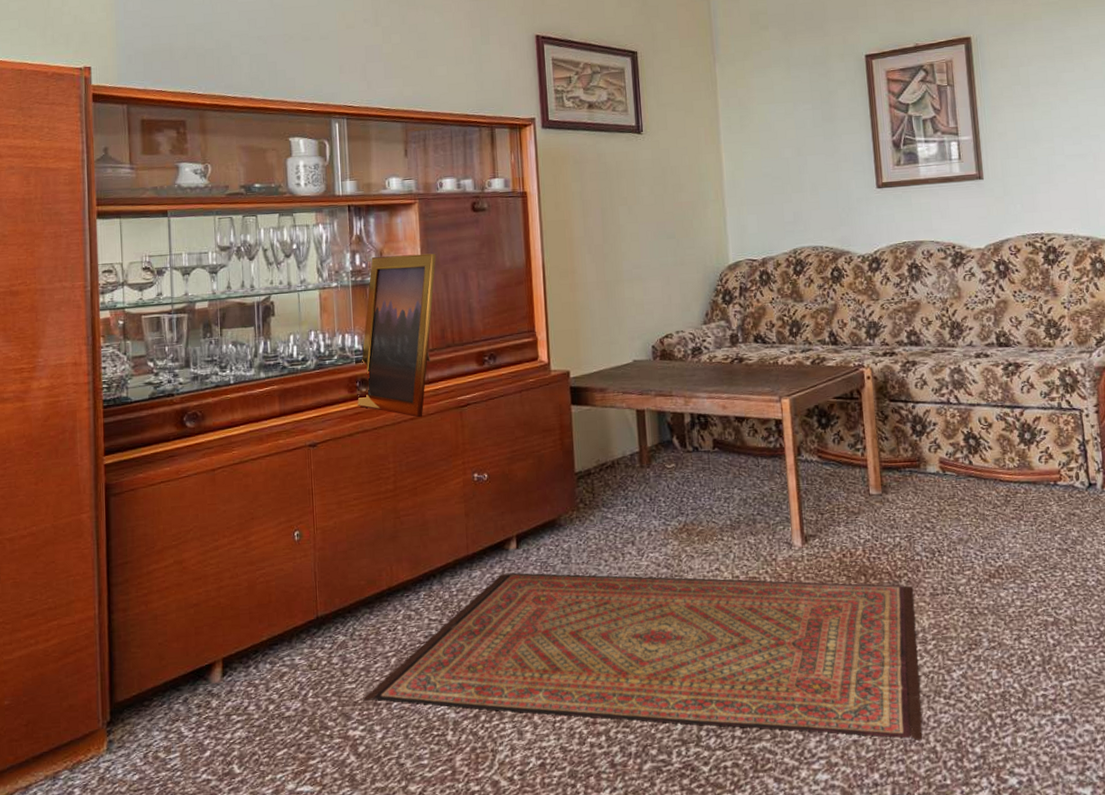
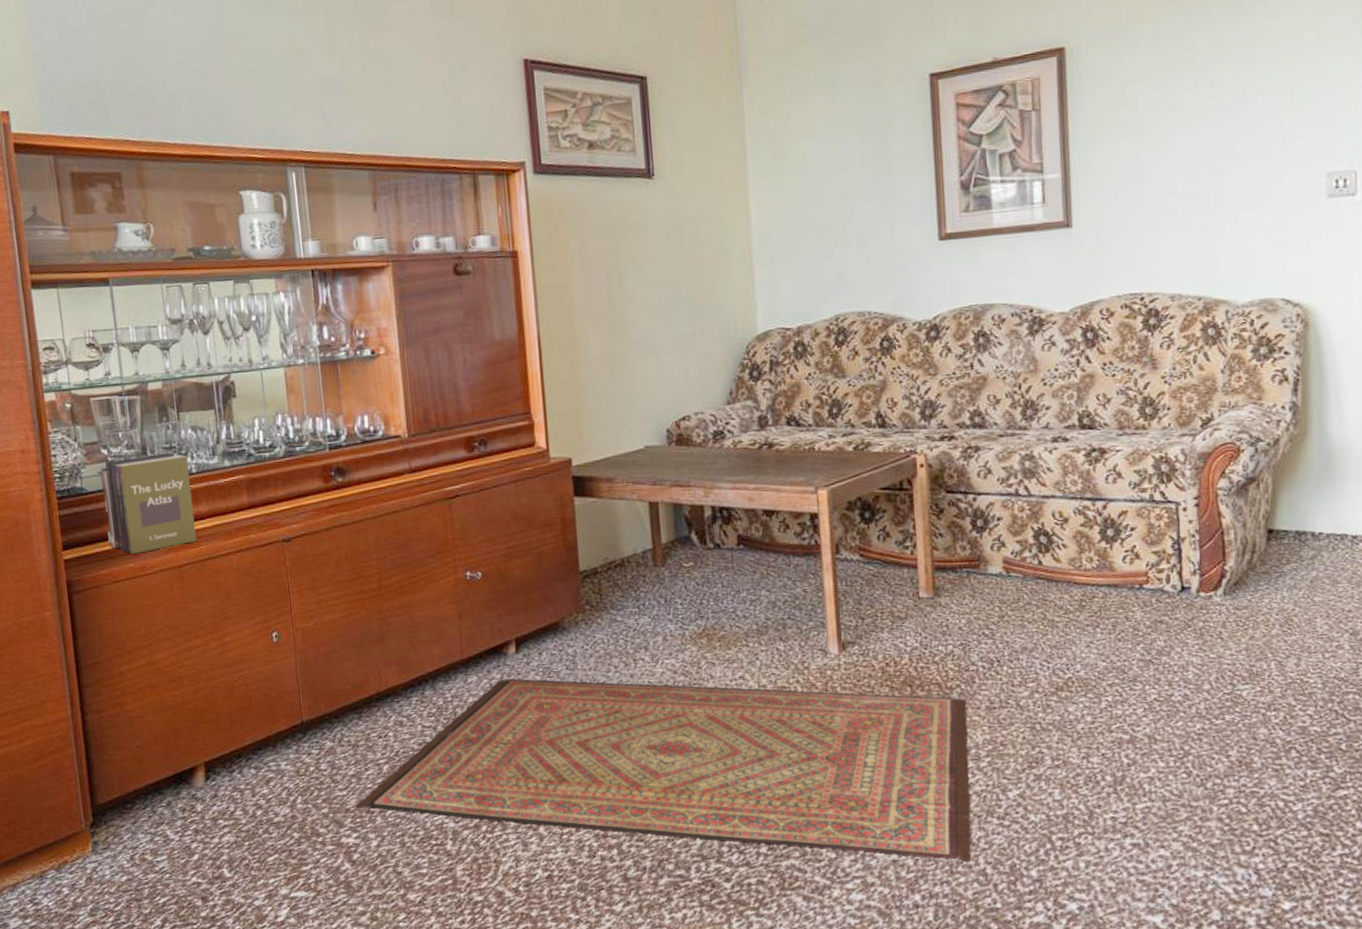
books: none [145,364,230,459] -> present [100,452,197,554]
picture frame: present [357,253,437,418] -> none [333,324,416,511]

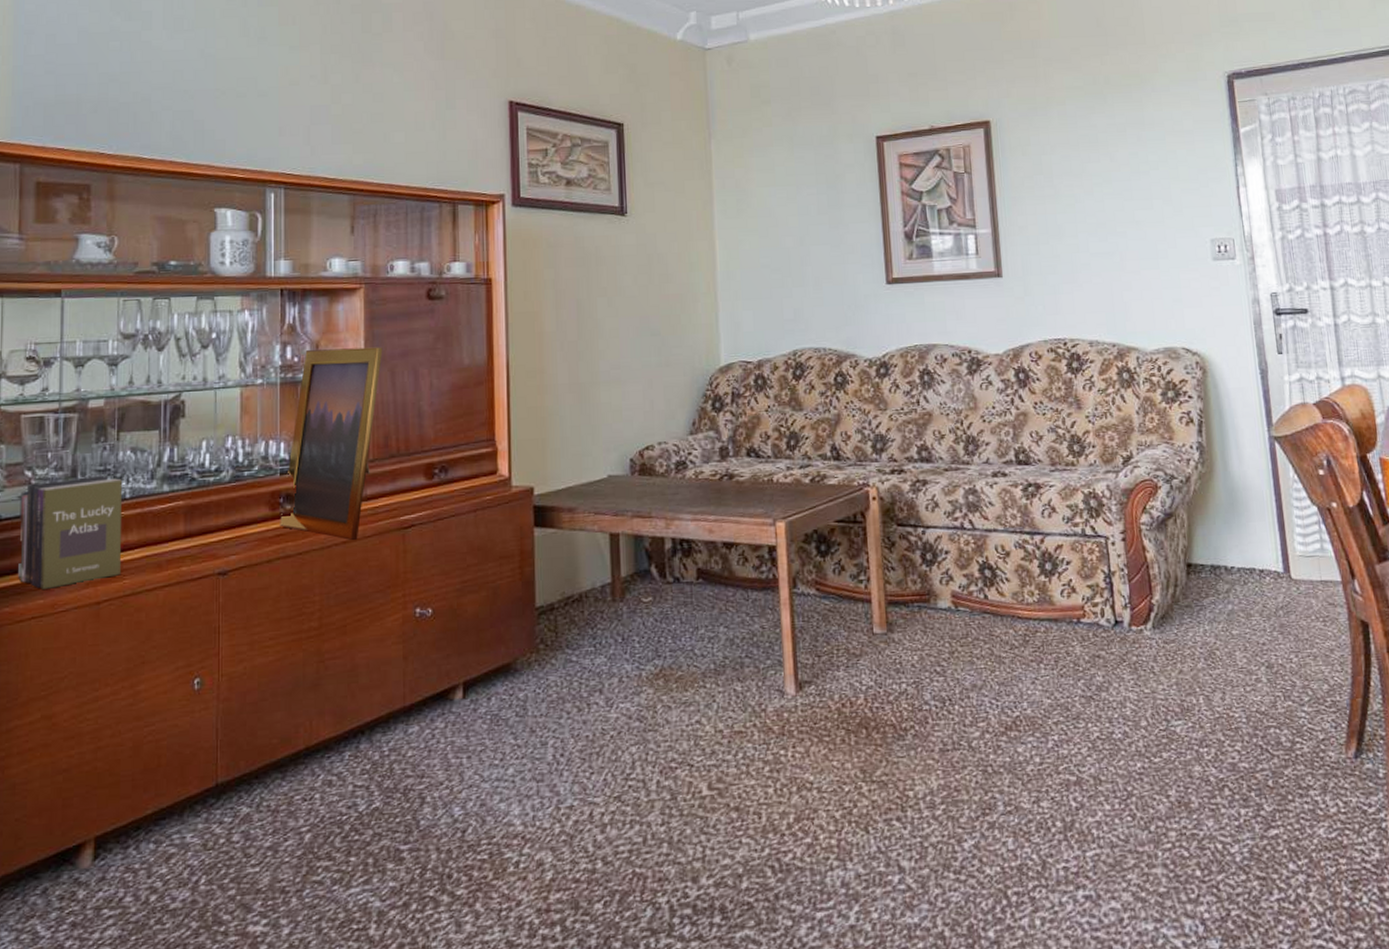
picture frame: none [333,324,416,511] -> present [280,347,383,541]
area rug: present [355,678,972,862] -> none [268,727,930,924]

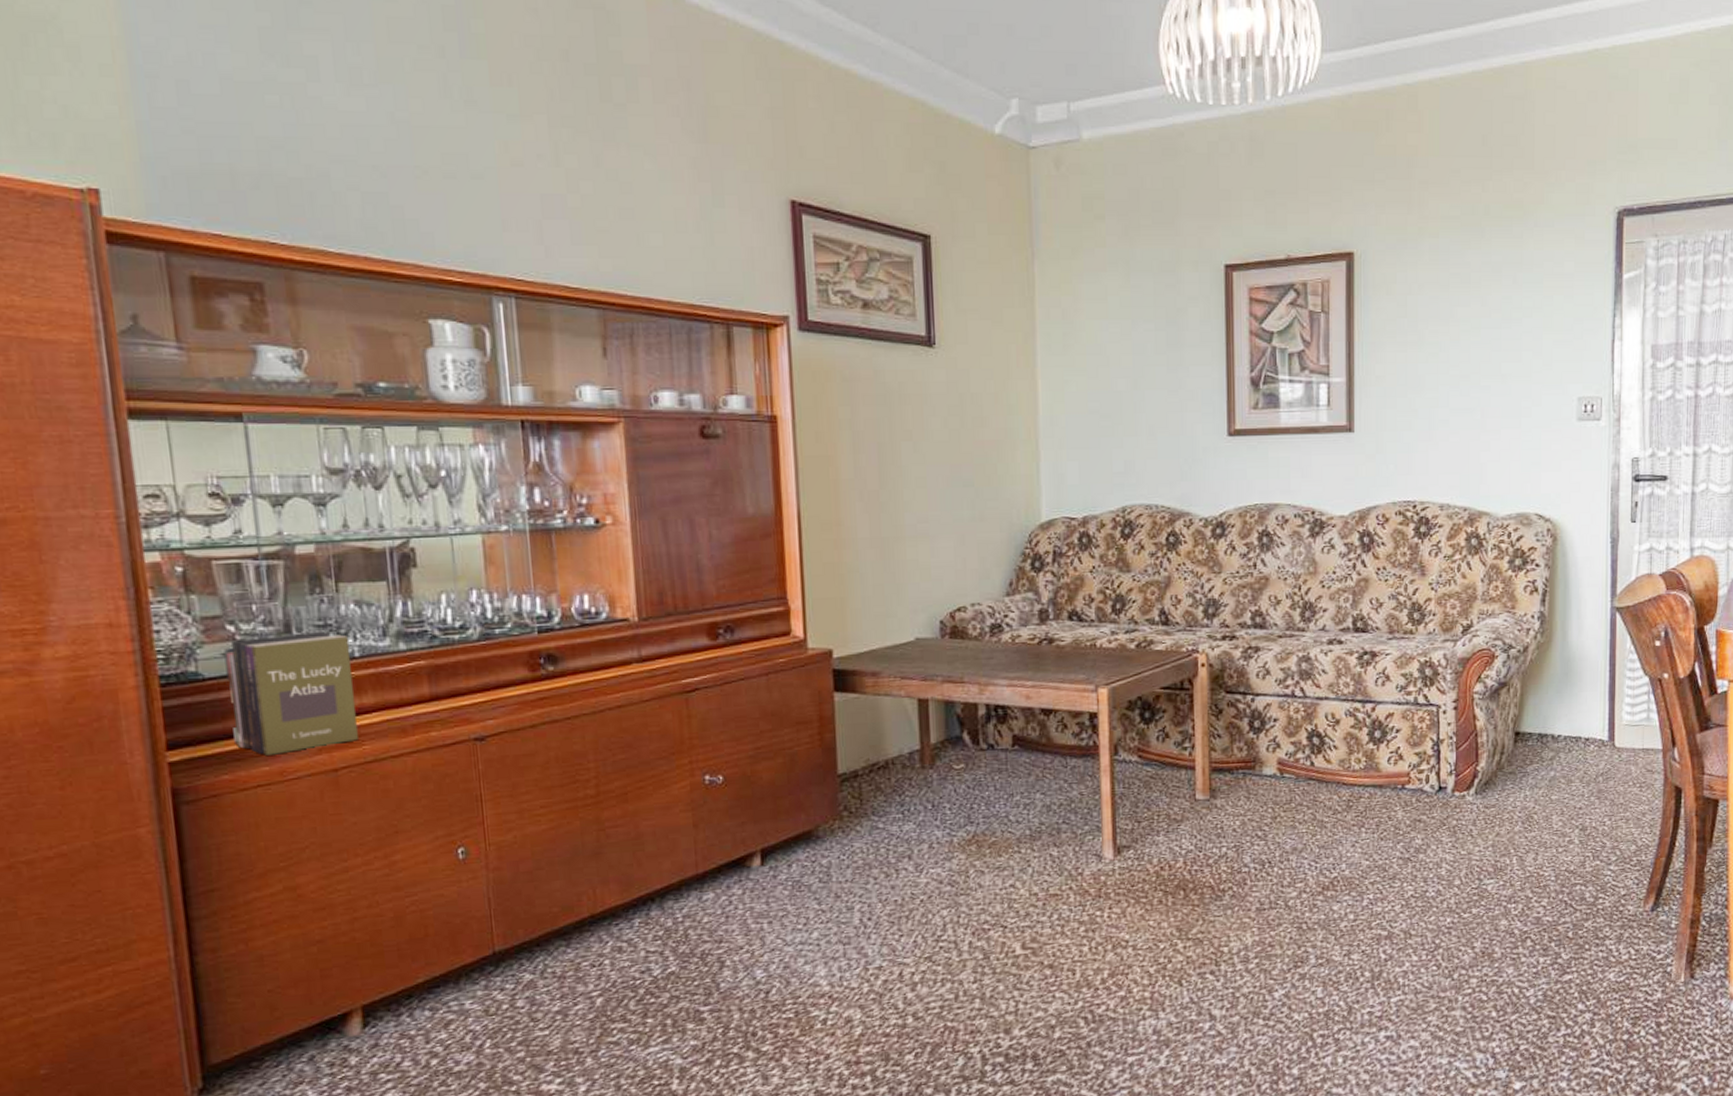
picture frame: present [280,347,383,541] -> none [542,491,651,705]

